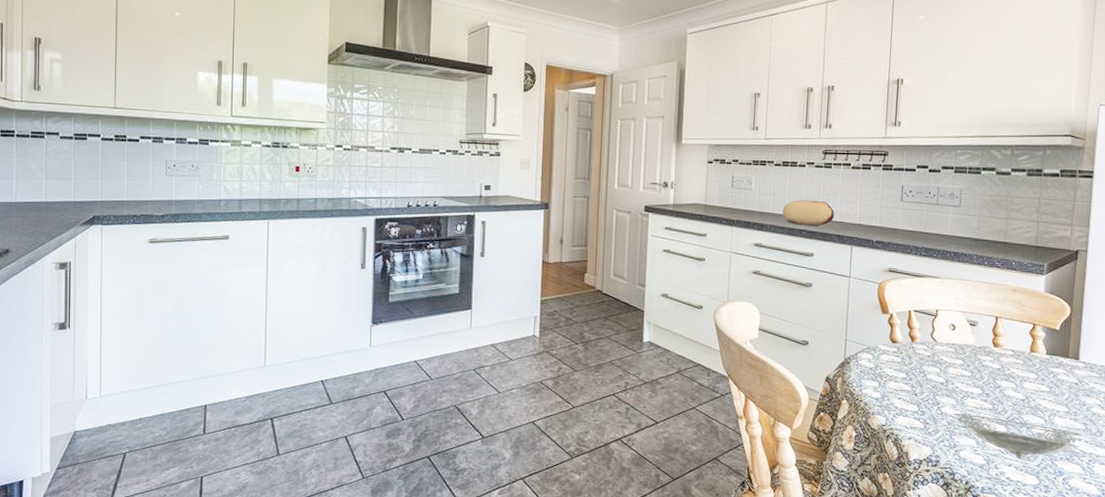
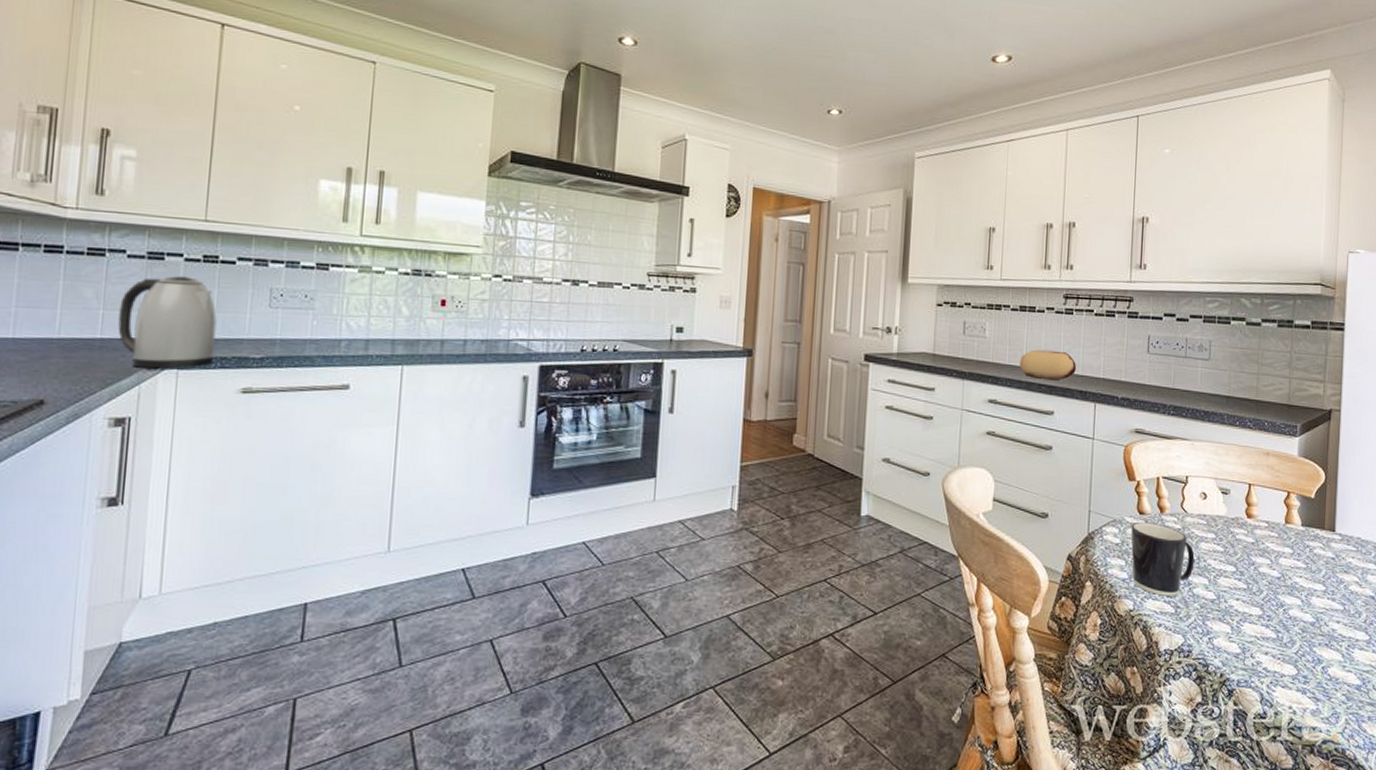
kettle: none [57,152,128,225] -> present [118,276,217,369]
mug: none [884,349,943,414] -> present [1131,521,1195,596]
dish: present [953,413,1083,459] -> none [1205,594,1341,646]

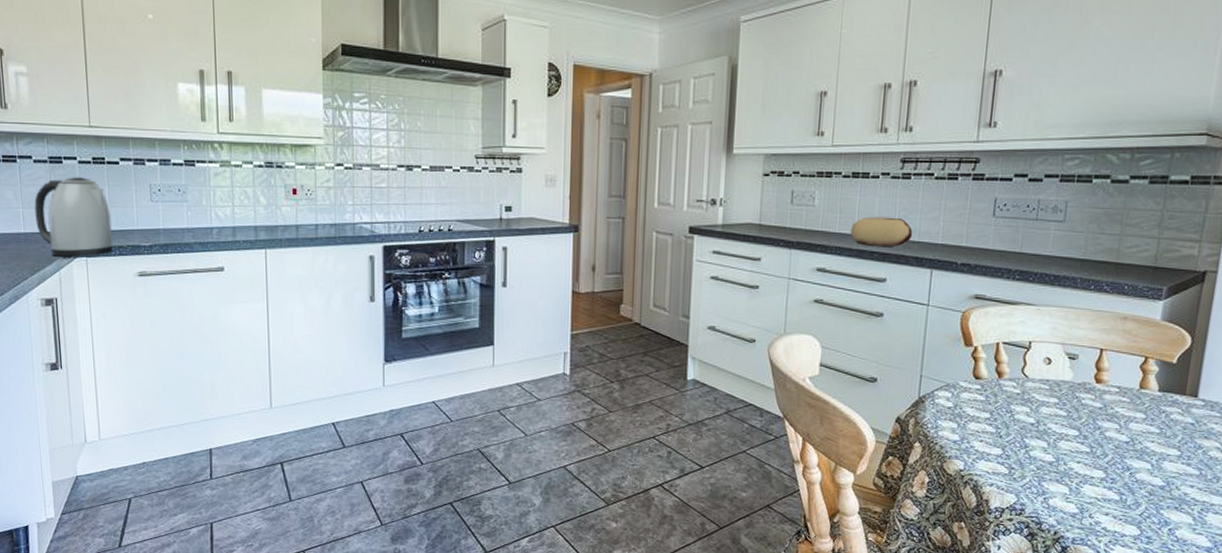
mug: present [1131,521,1195,596] -> none [964,386,1034,458]

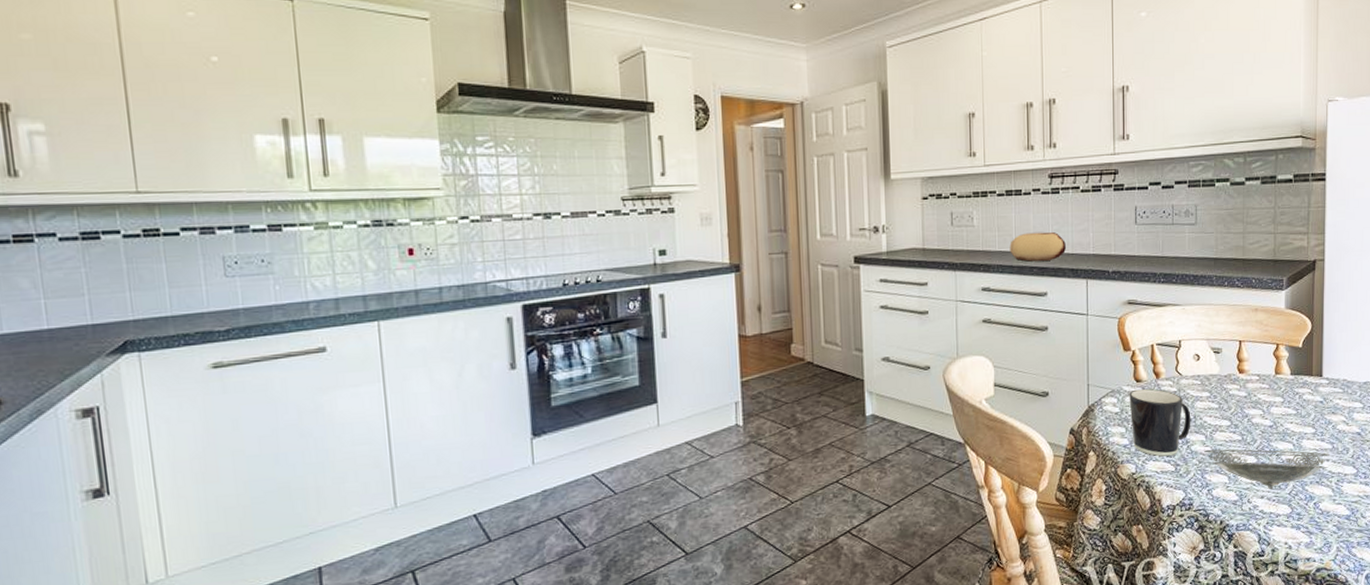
kettle: present [34,177,114,257] -> none [61,254,177,355]
mug: none [964,386,1034,458] -> present [1129,388,1191,457]
dish: none [1043,457,1196,507] -> present [1203,449,1331,489]

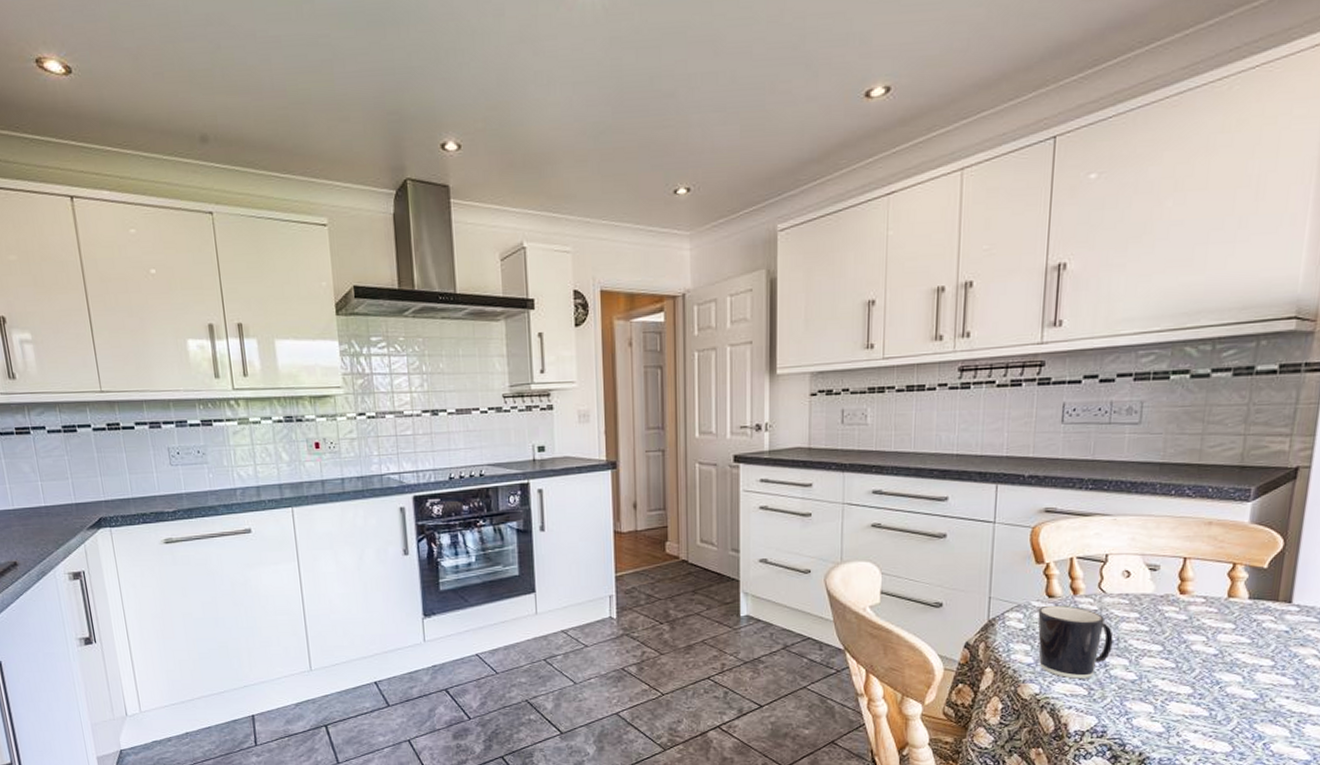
bread loaf: present [1010,232,1066,262] -> none [907,431,974,463]
dish: present [1203,449,1331,489] -> none [1125,675,1292,724]

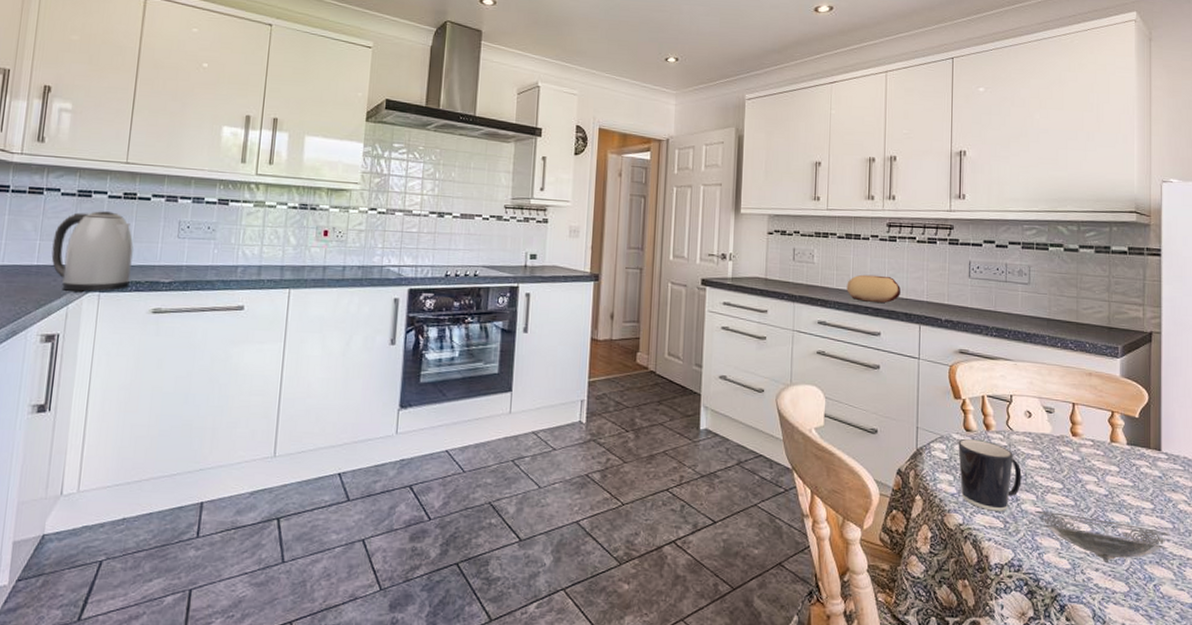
kettle: none [52,445,137,529] -> present [51,211,134,292]
bread loaf: none [907,431,974,463] -> present [846,274,900,303]
dish: none [1125,675,1292,724] -> present [1034,510,1171,562]

